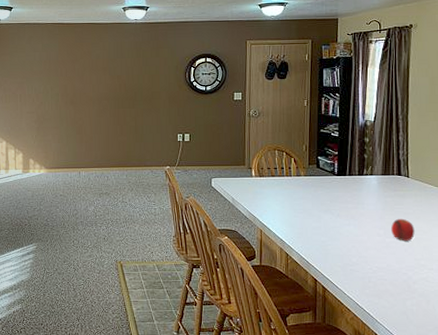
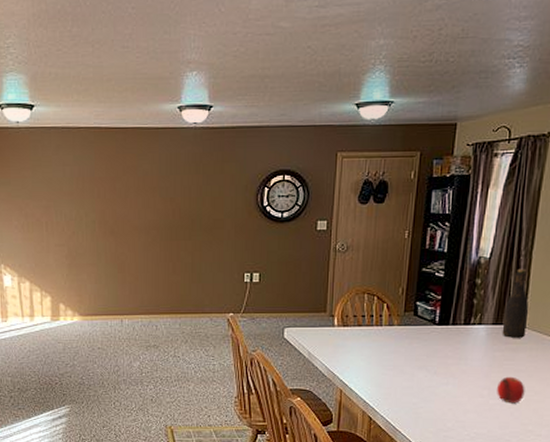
bottle: none [390,129,411,186] -> present [502,268,529,338]

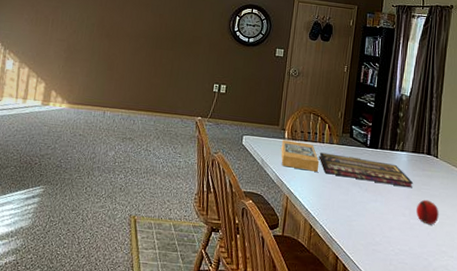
board game: none [330,328,494,366] -> present [281,140,414,189]
bottle: present [502,268,529,338] -> none [419,108,441,167]

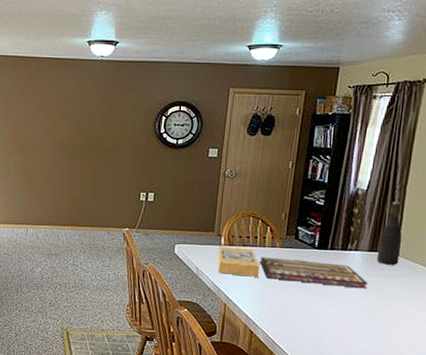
fruit: present [416,199,439,225] -> none [370,300,397,326]
bottle: none [419,108,441,167] -> present [376,201,403,265]

